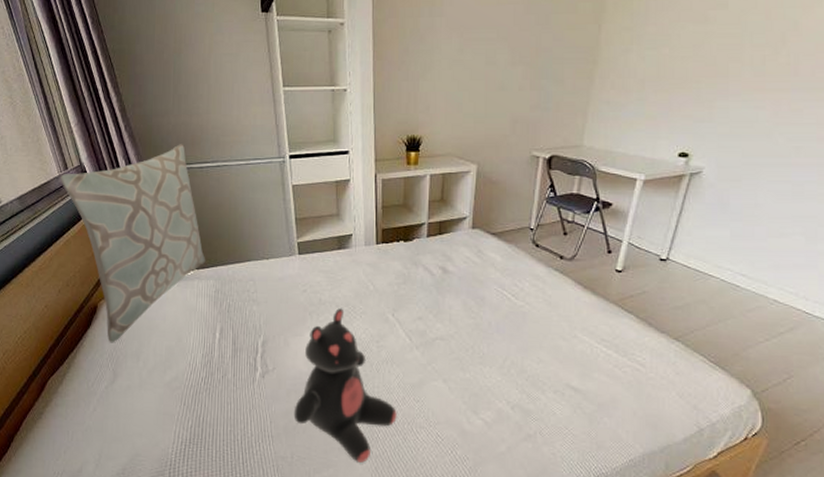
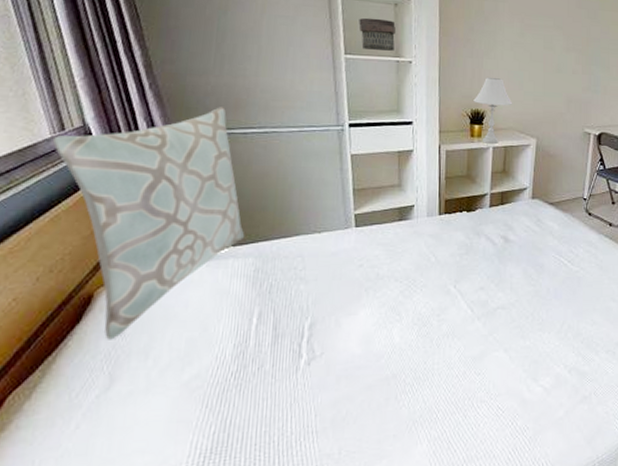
stuffed animal: present [293,308,397,463] -> none [343,282,457,448]
decorative box: none [295,47,330,80] -> present [359,18,396,51]
table lamp: none [409,101,451,172] -> present [473,78,513,145]

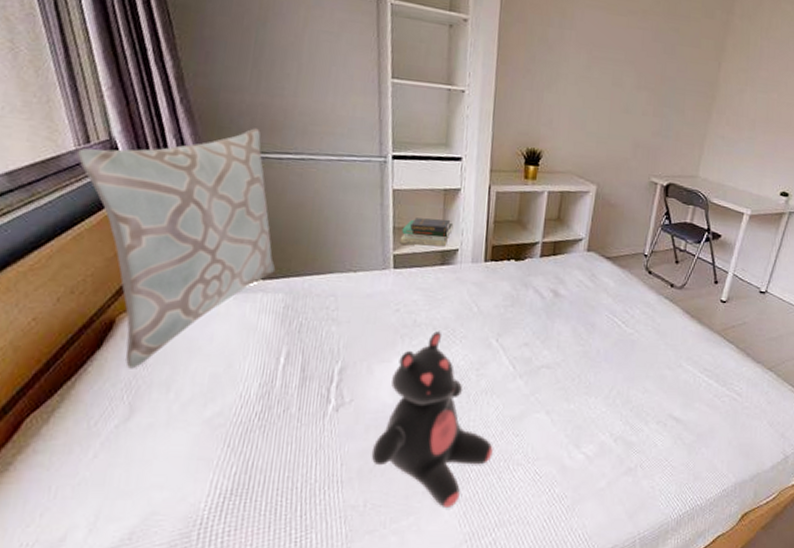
stuffed animal: none [343,282,457,448] -> present [371,331,493,507]
decorative box: present [359,18,396,51] -> none [409,39,449,78]
books: none [359,178,409,204] -> present [399,218,454,247]
table lamp: present [473,78,513,145] -> none [530,114,574,189]

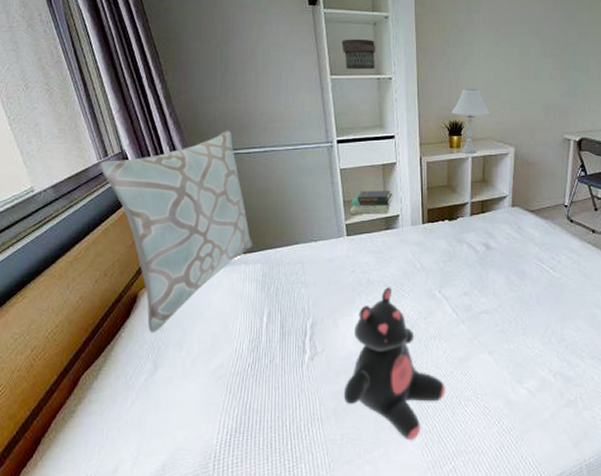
decorative box: none [409,39,449,78] -> present [342,39,375,69]
table lamp: none [530,114,574,189] -> present [451,89,490,155]

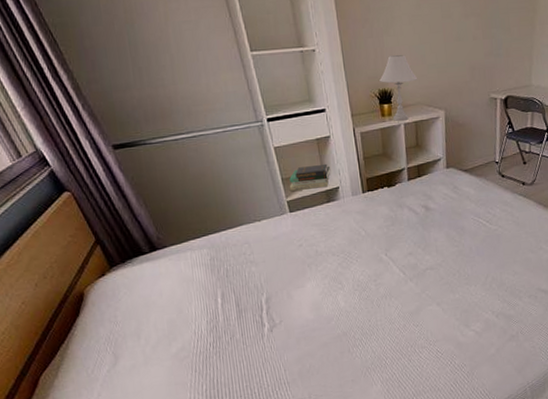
pillow: present [100,130,253,333] -> none [15,118,196,327]
decorative box: present [342,39,375,69] -> none [257,10,297,44]
stuffed animal: present [343,287,445,440] -> none [305,256,401,389]

